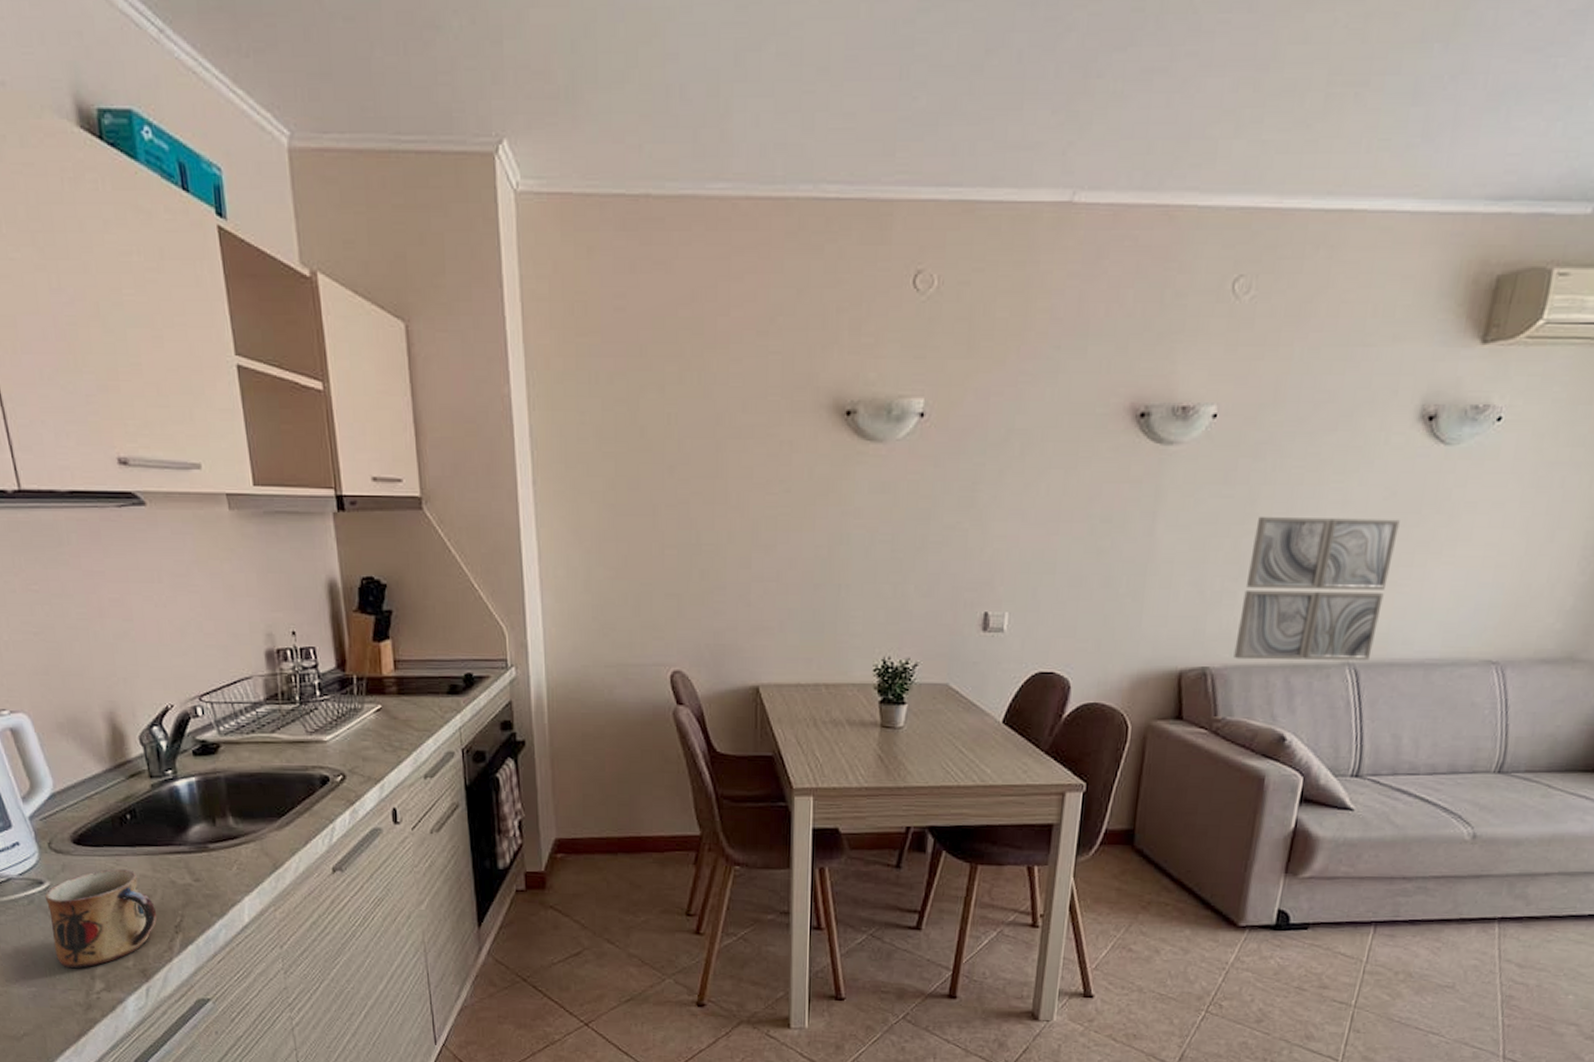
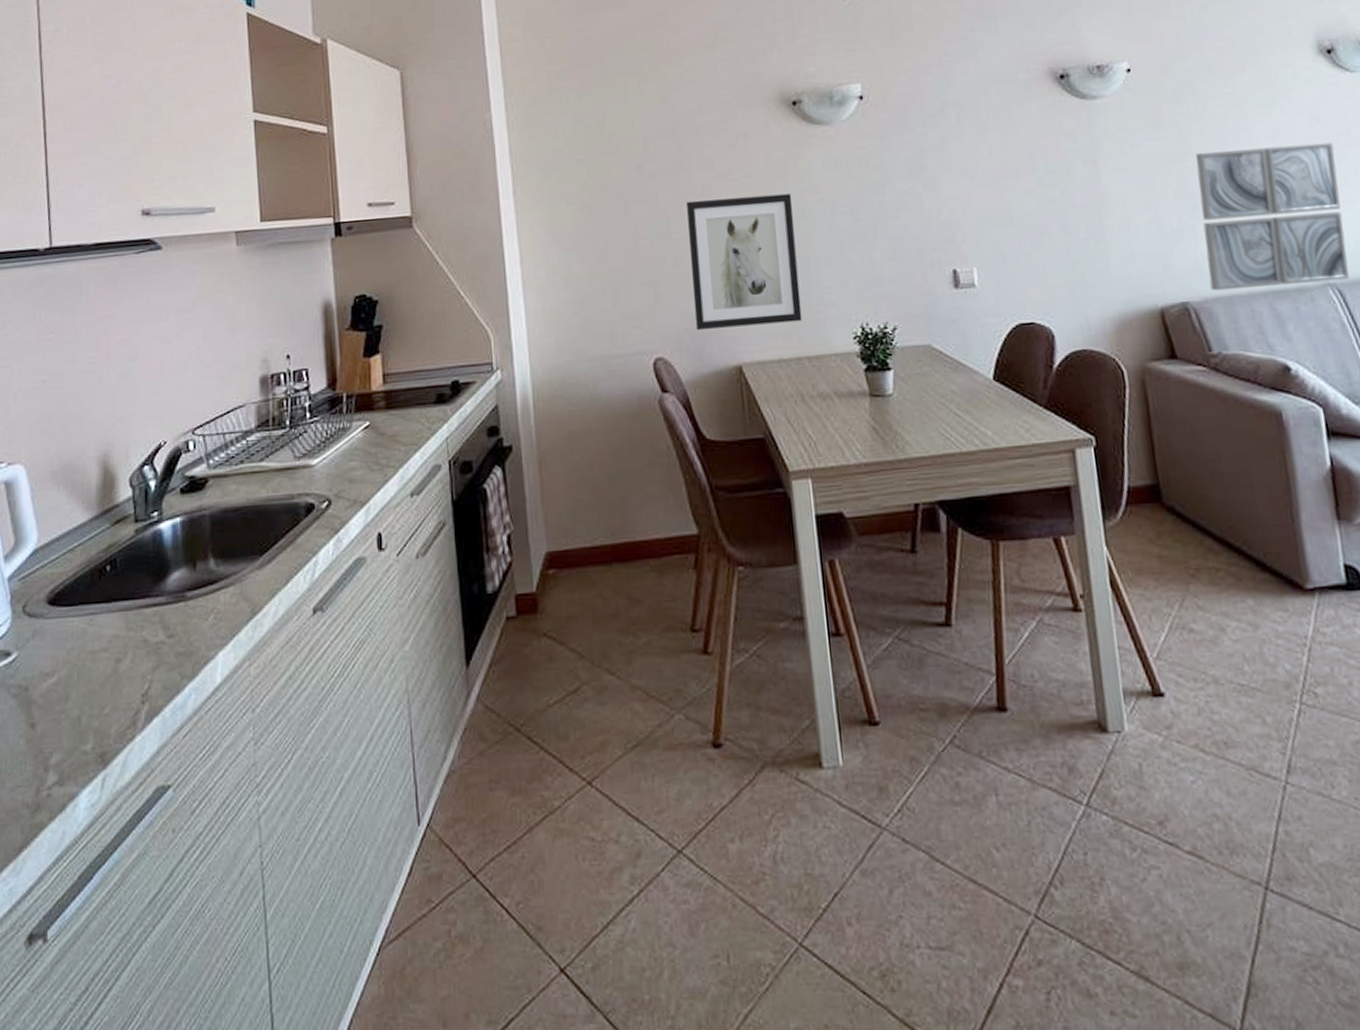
mug: present [44,869,158,968] -> none [9,630,125,758]
wall art: none [716,511,832,649] -> present [687,193,803,331]

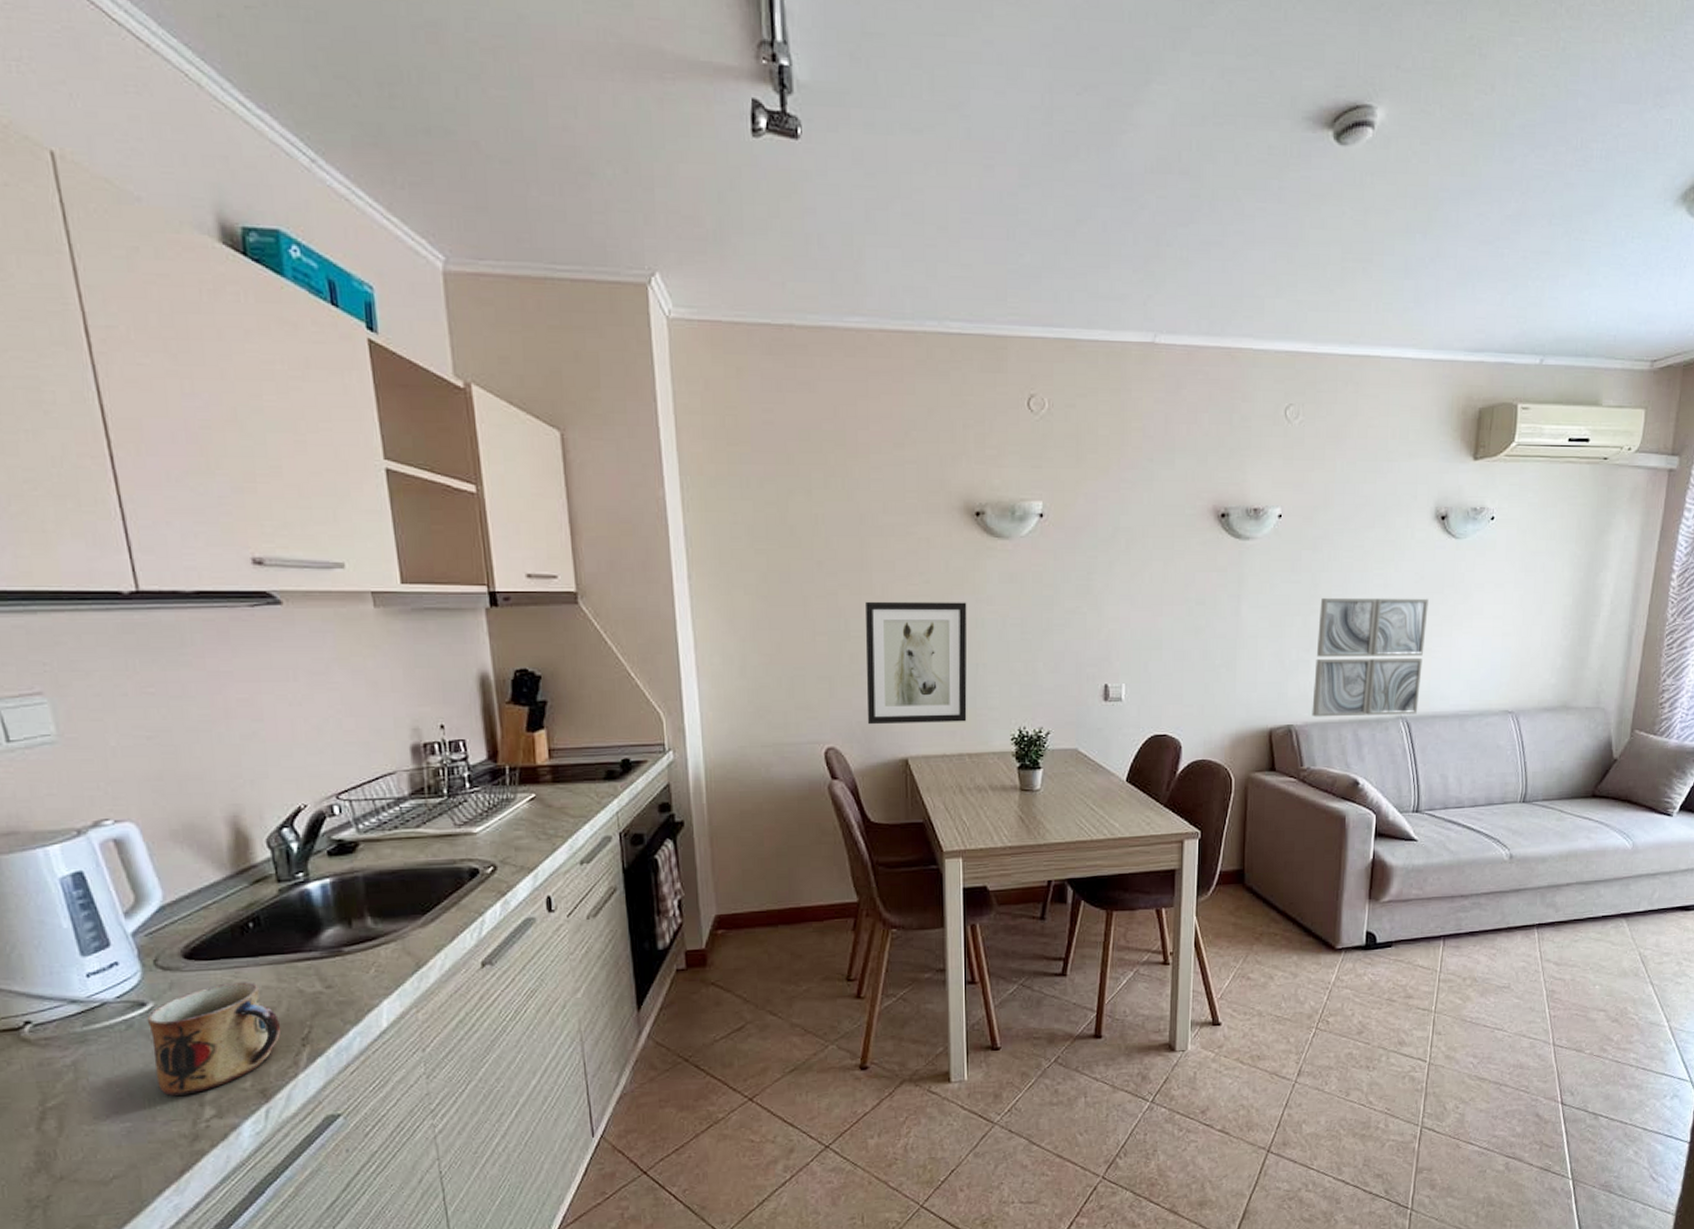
mug: none [9,630,125,758] -> present [146,982,282,1096]

